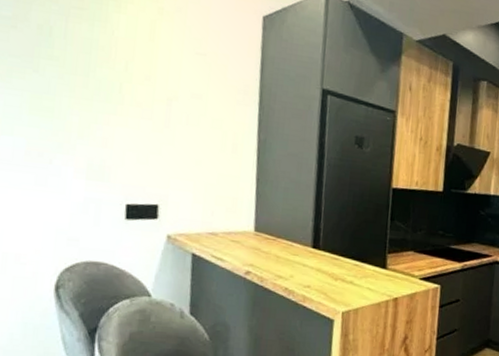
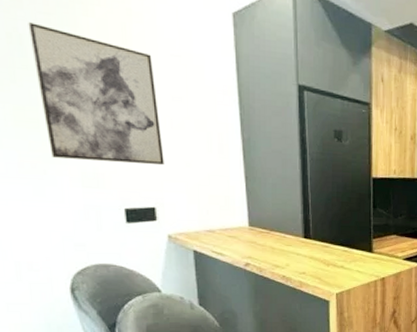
wall art: none [59,16,177,161] -> present [28,22,164,165]

